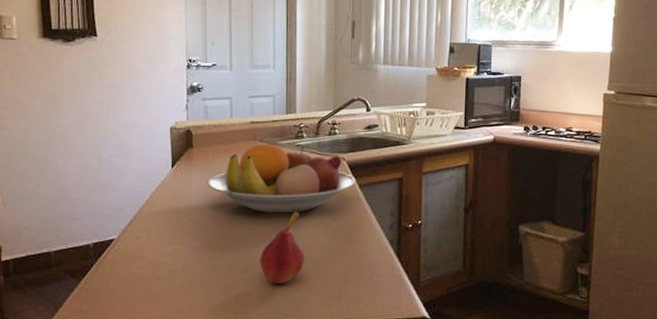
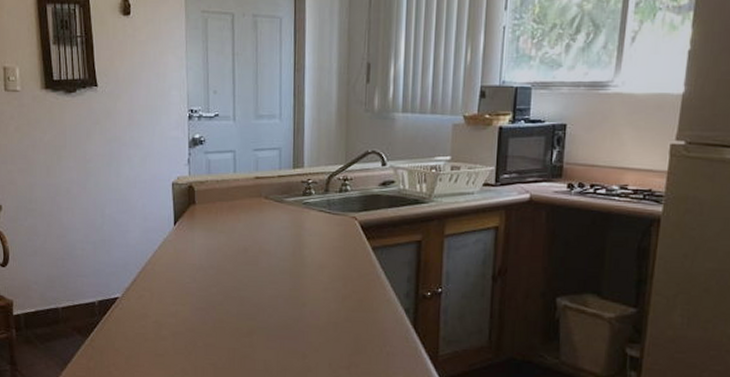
fruit bowl: present [207,143,356,214] -> none [210,201,369,277]
fruit: present [260,211,304,284] -> none [264,274,312,351]

